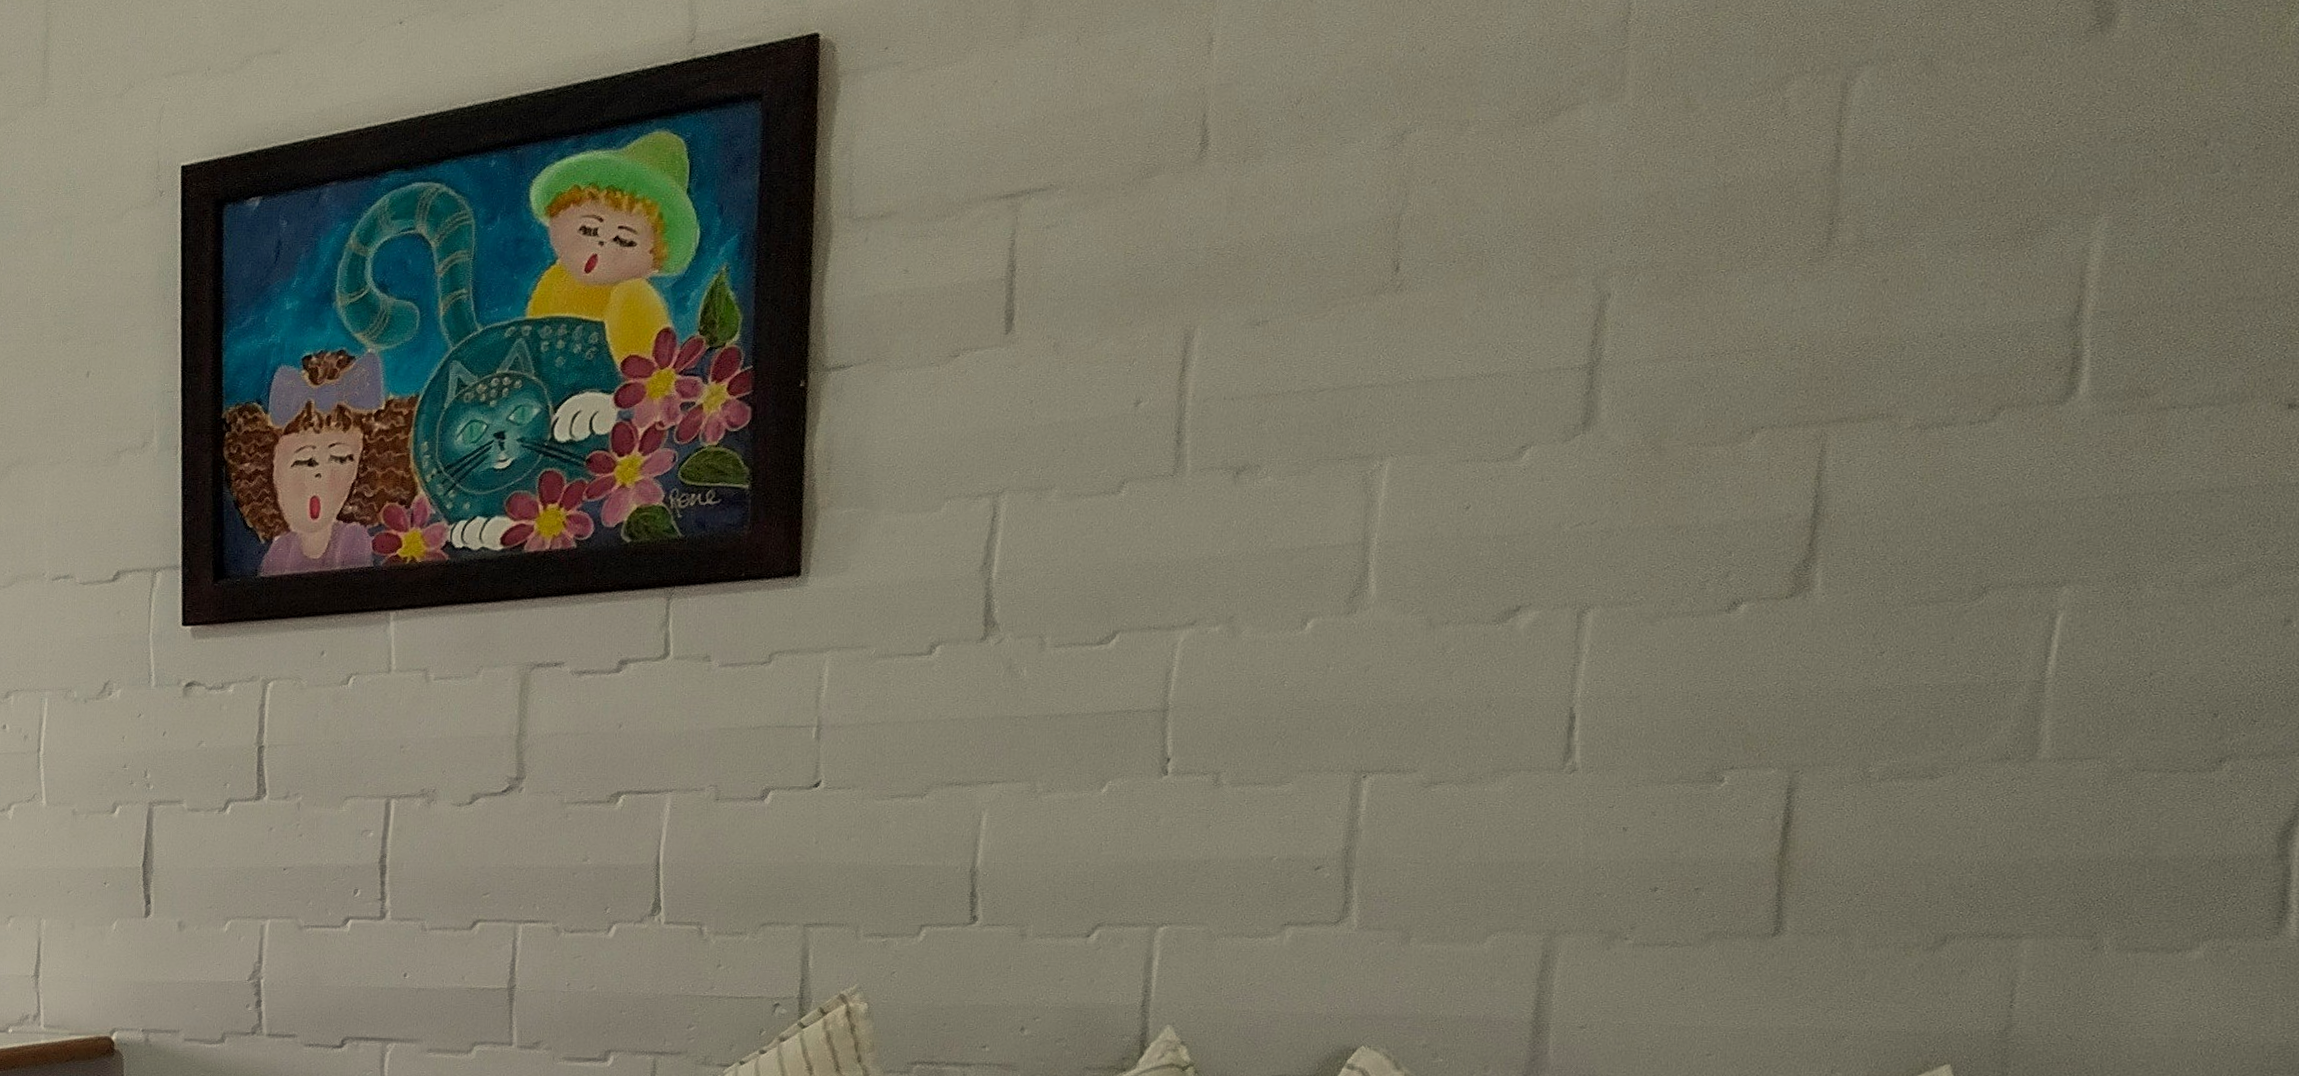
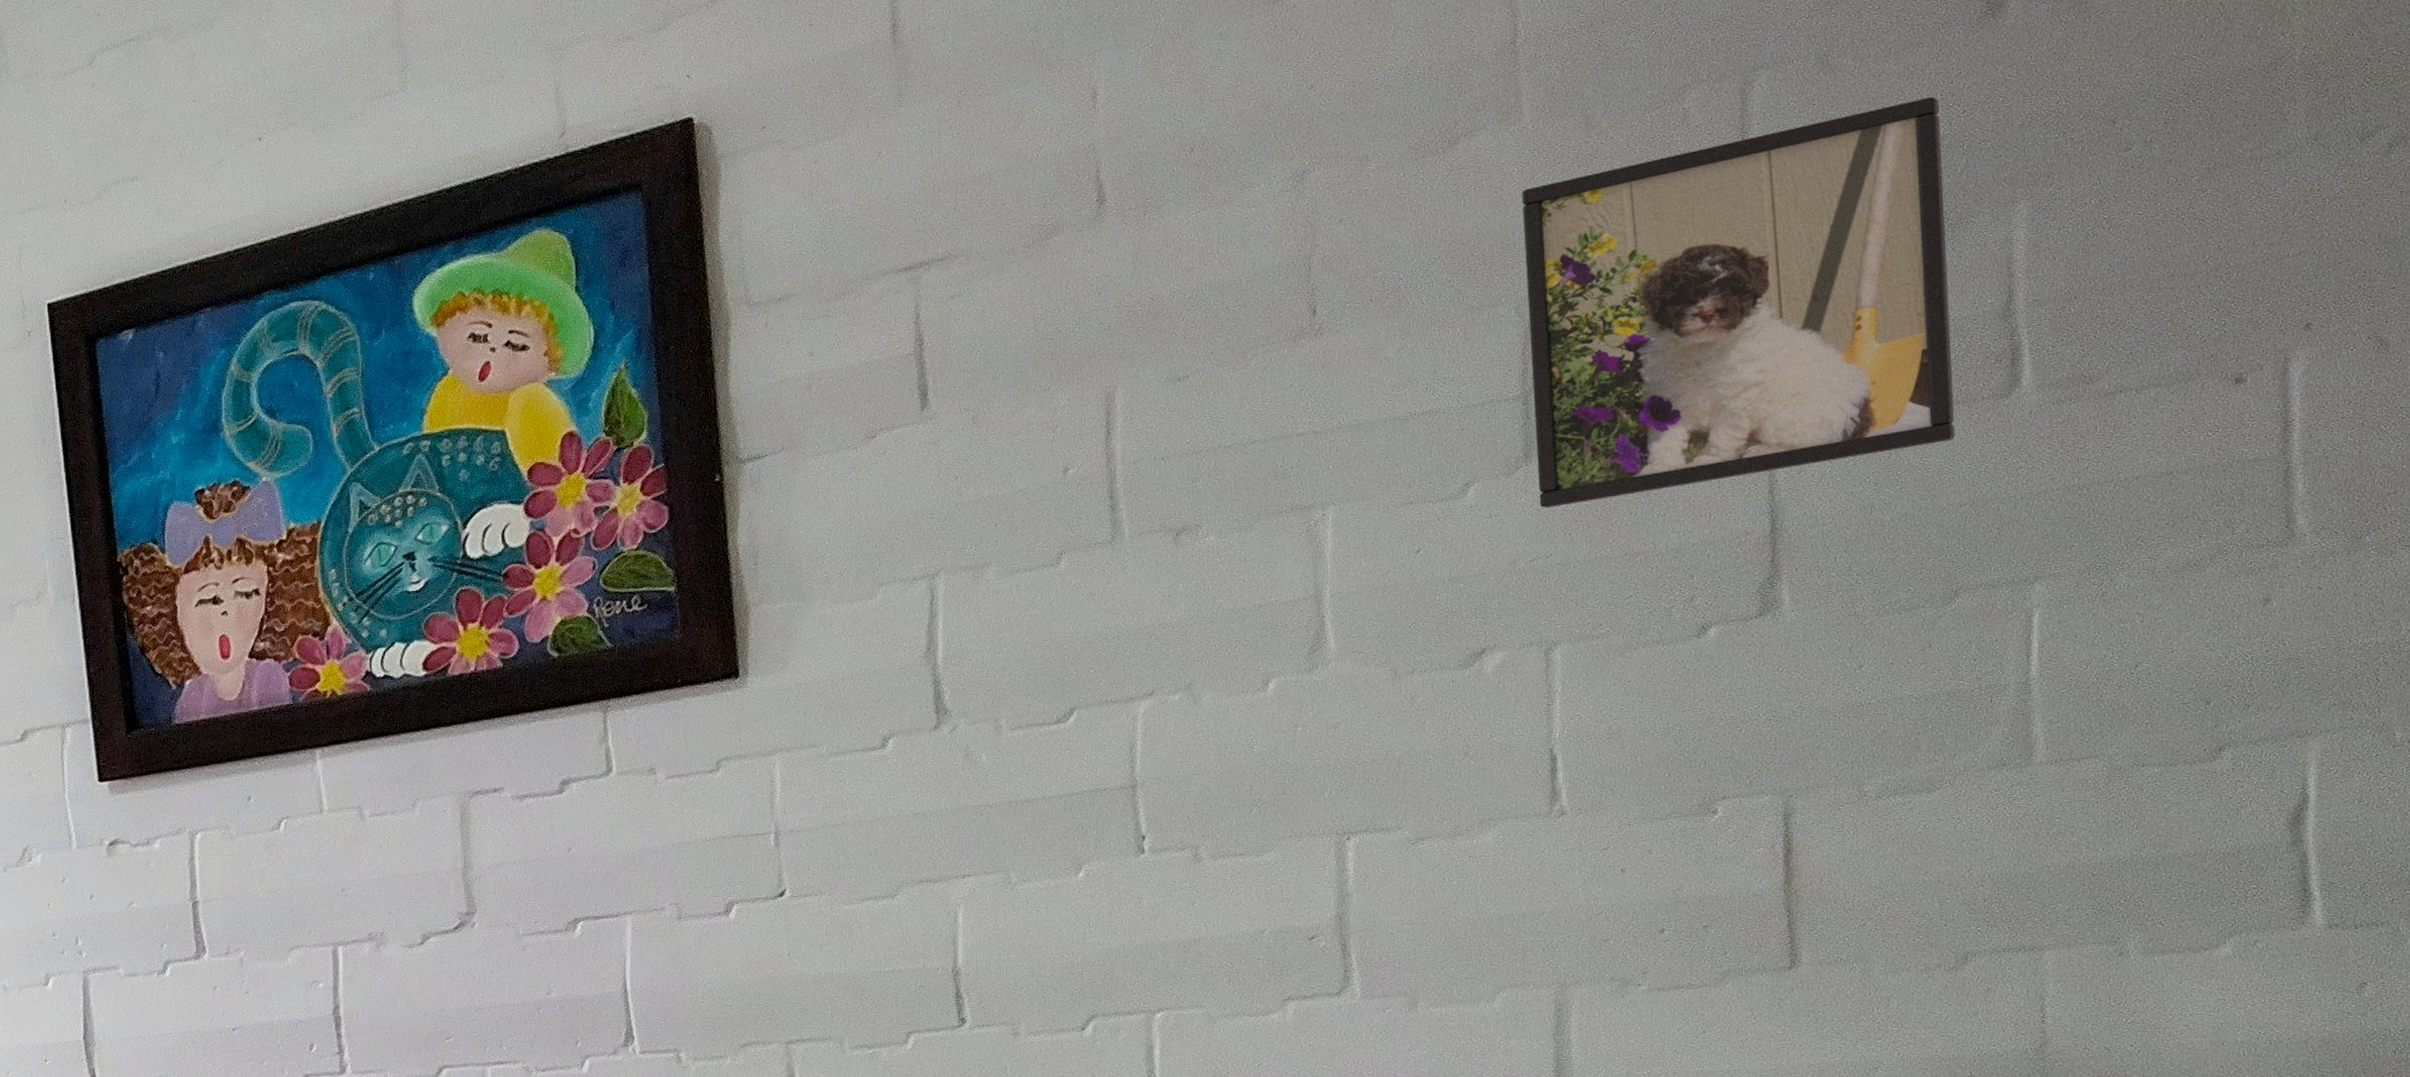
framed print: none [1591,105,2036,477] -> present [1521,97,1955,509]

